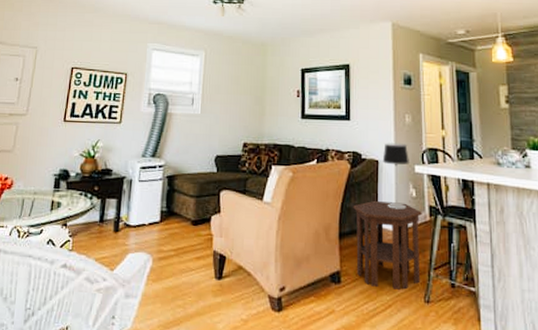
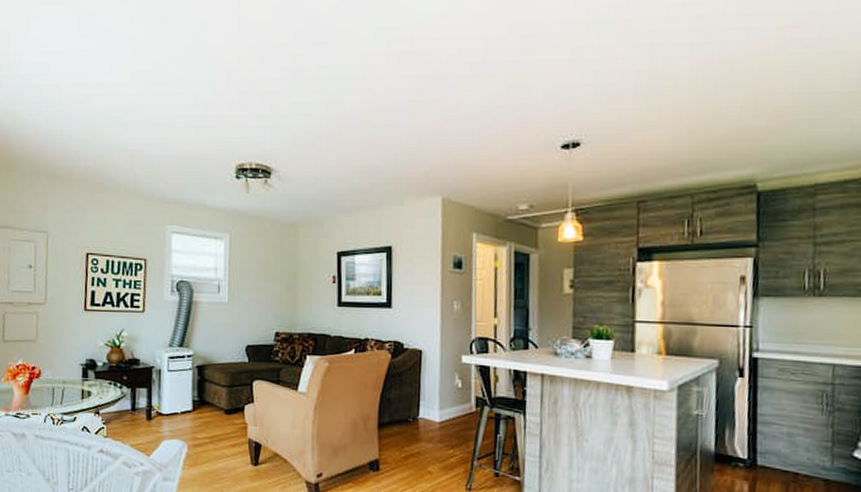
side table: present [353,200,422,291] -> none [393,391,468,479]
table lamp: present [382,143,409,209] -> none [426,332,456,400]

